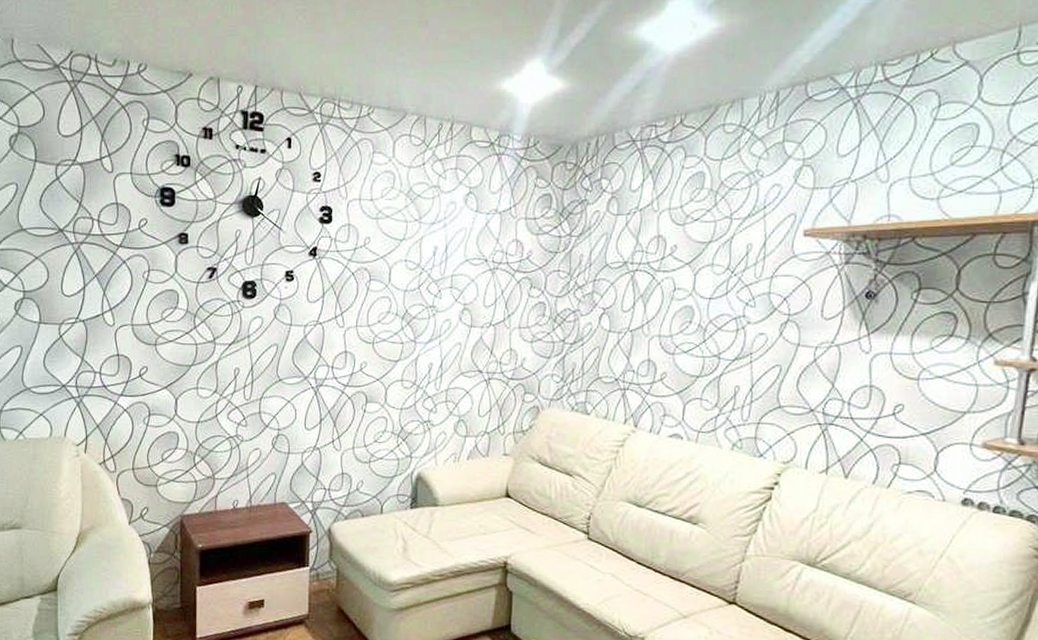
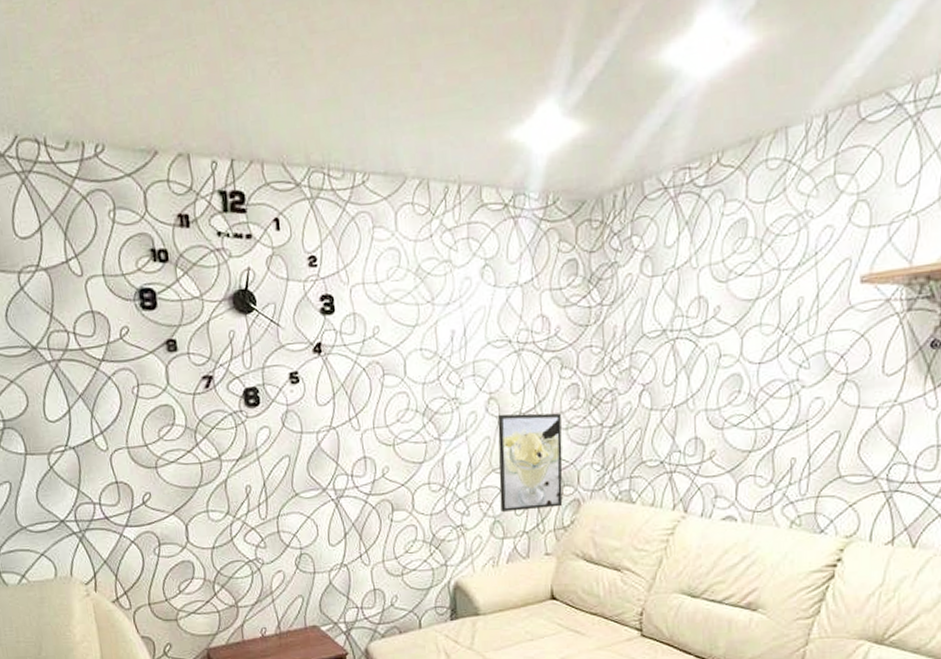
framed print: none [465,324,527,413] -> present [497,413,563,512]

